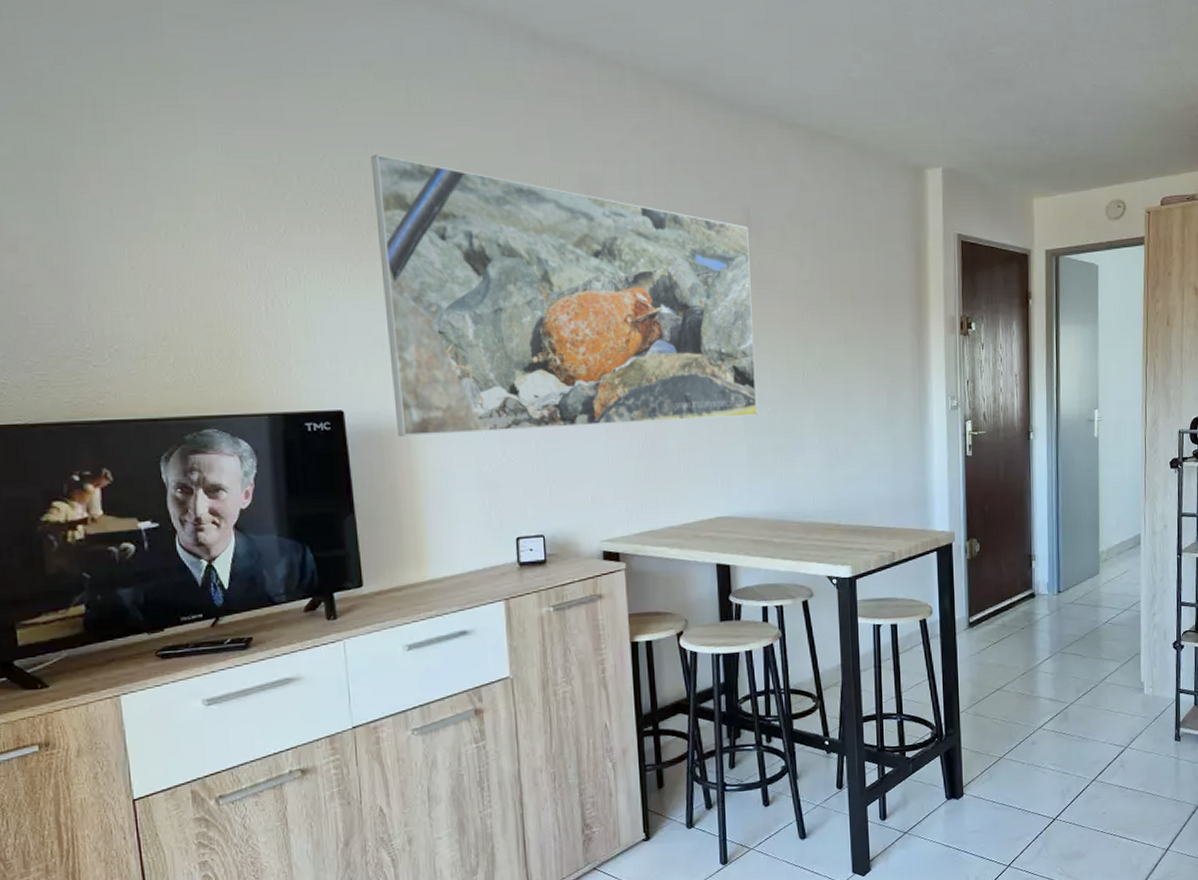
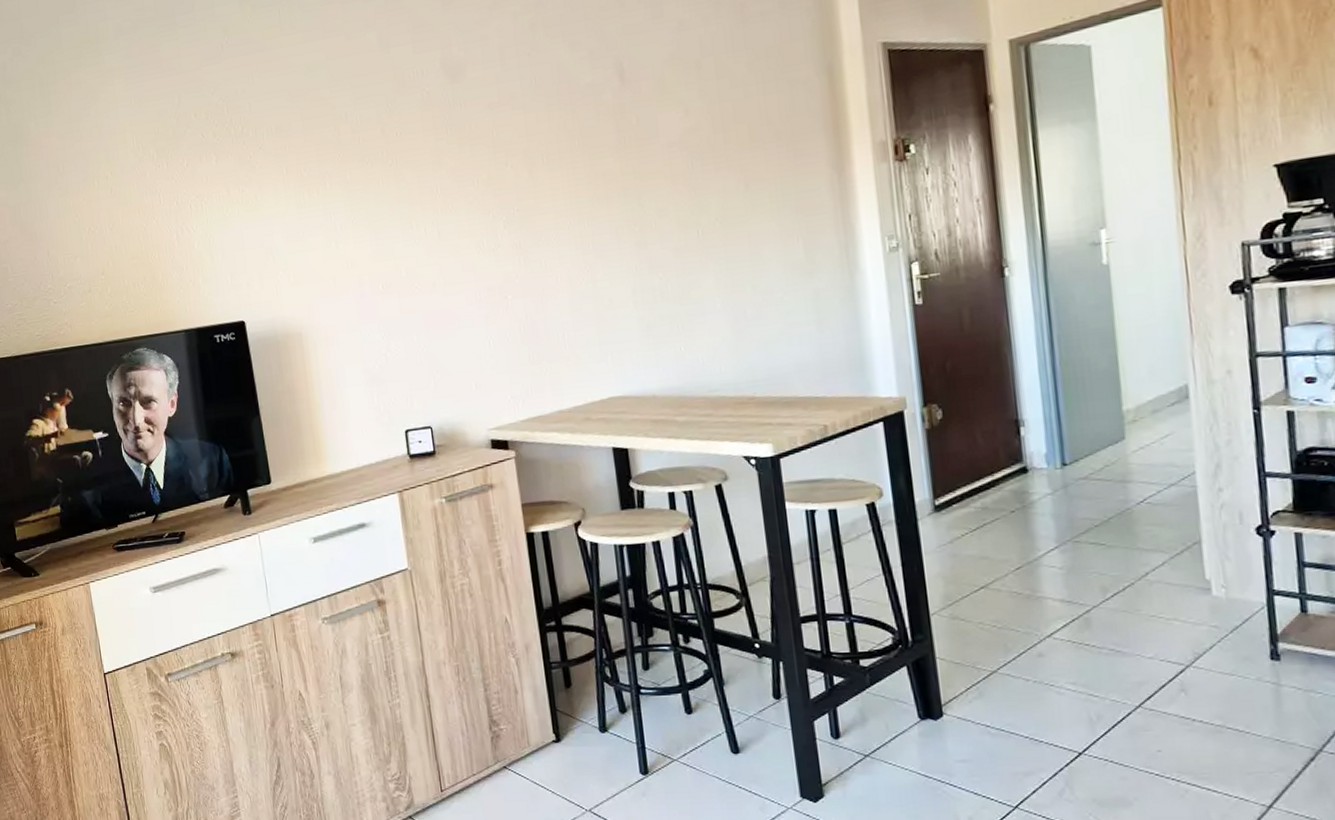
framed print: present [371,154,758,436] -> none [252,79,648,340]

